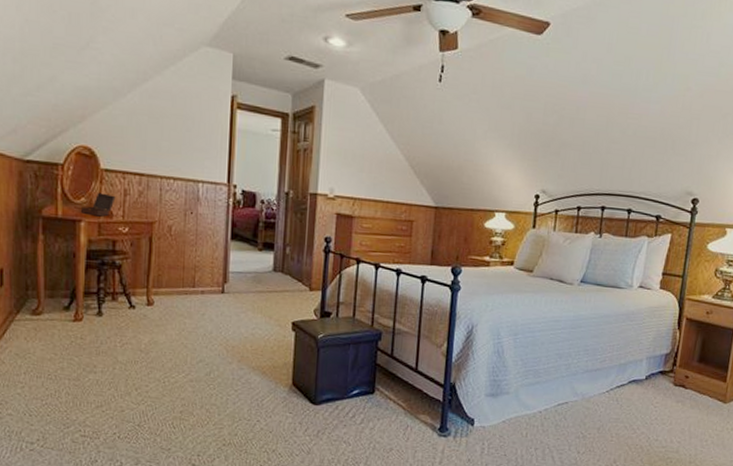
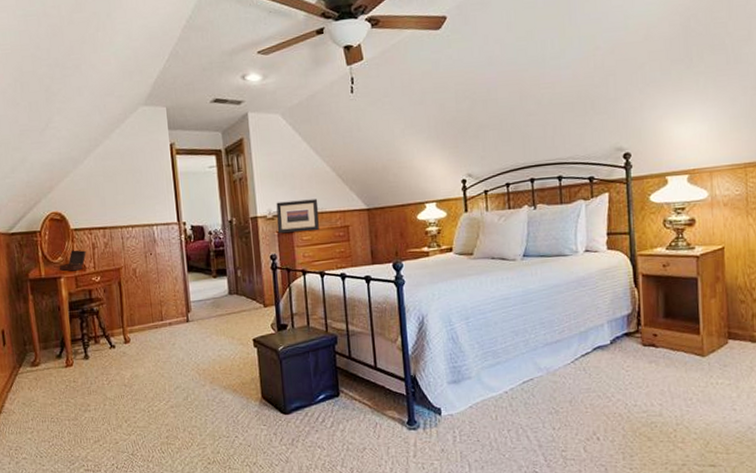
picture frame: none [336,182,385,220] -> present [276,199,319,234]

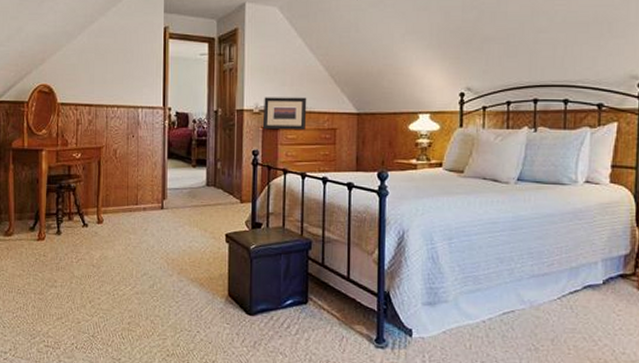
jewelry box: present [60,249,87,271] -> none [43,124,70,145]

